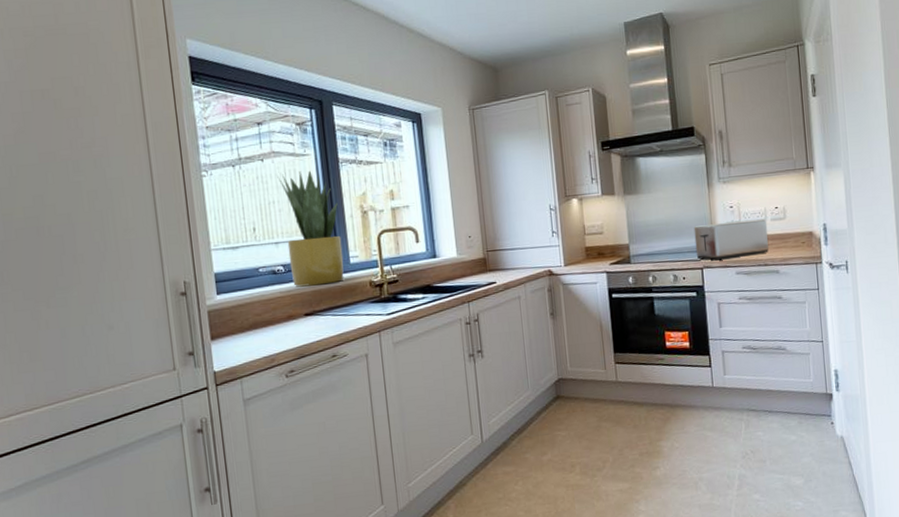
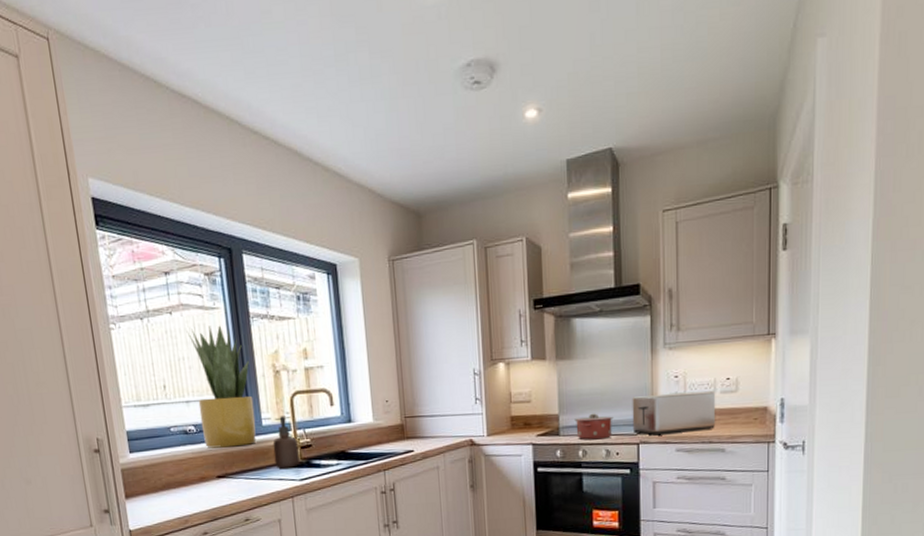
soap dispenser: none [360,253,386,305] -> present [273,416,300,469]
casserole: none [643,242,678,267] -> present [574,413,613,440]

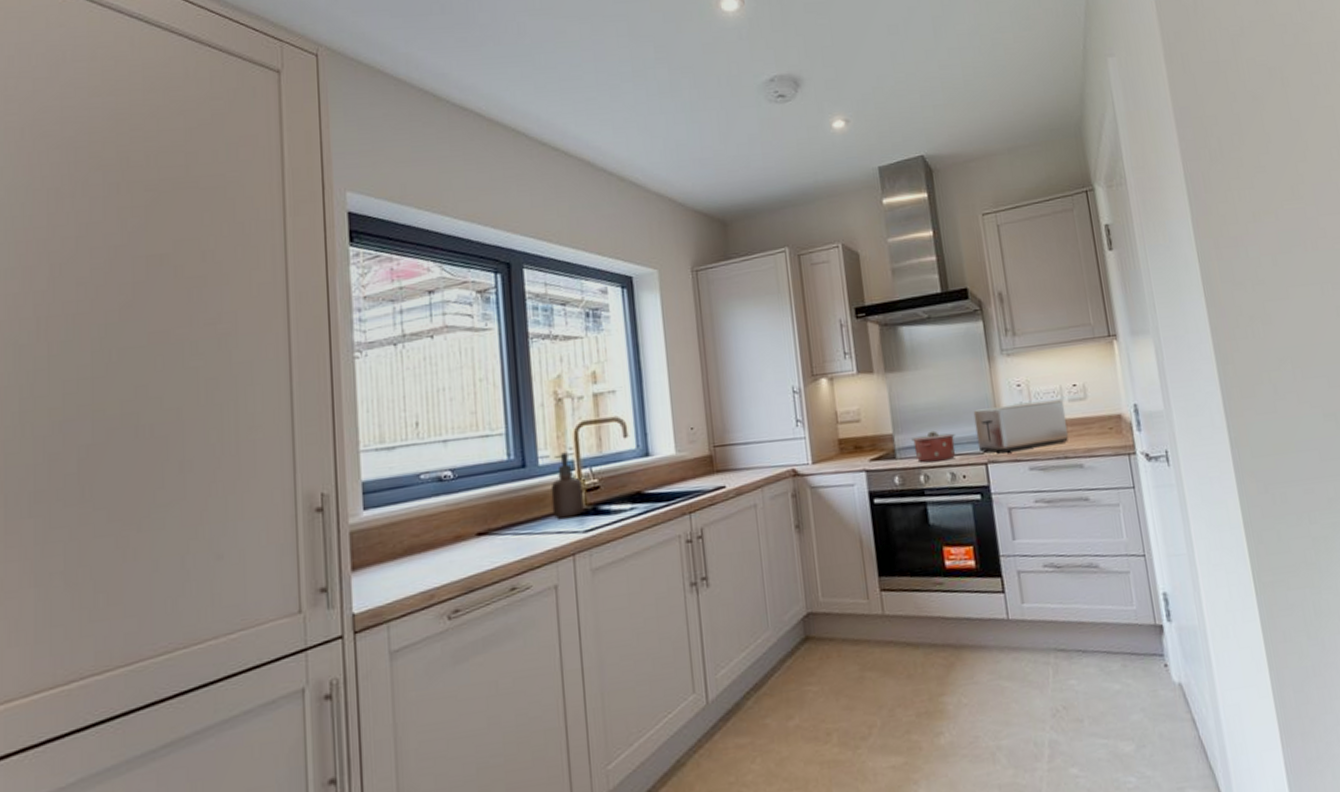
planter: present [186,325,257,448] -> none [450,348,530,498]

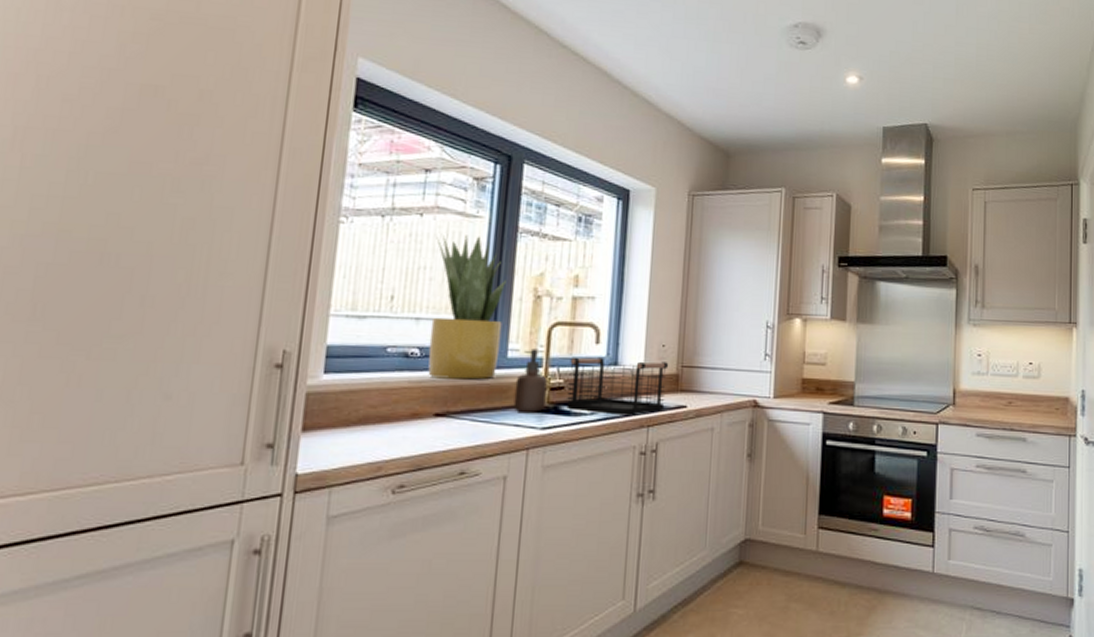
planter: none [450,348,530,498] -> present [428,235,506,380]
dish rack: none [601,444,703,508] -> present [566,357,669,415]
casserole: present [911,430,956,463] -> none [871,385,913,415]
toaster: present [973,400,1069,453] -> none [932,371,1019,417]

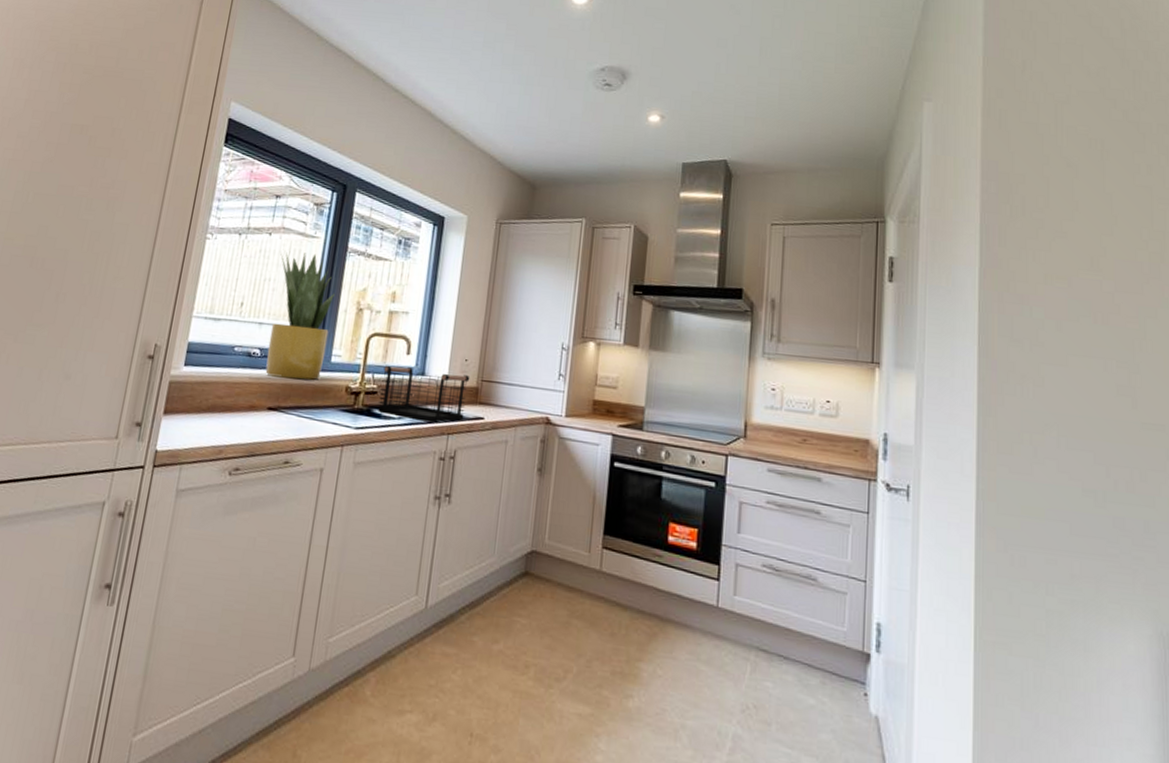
soap dispenser: present [513,348,547,414] -> none [333,355,363,414]

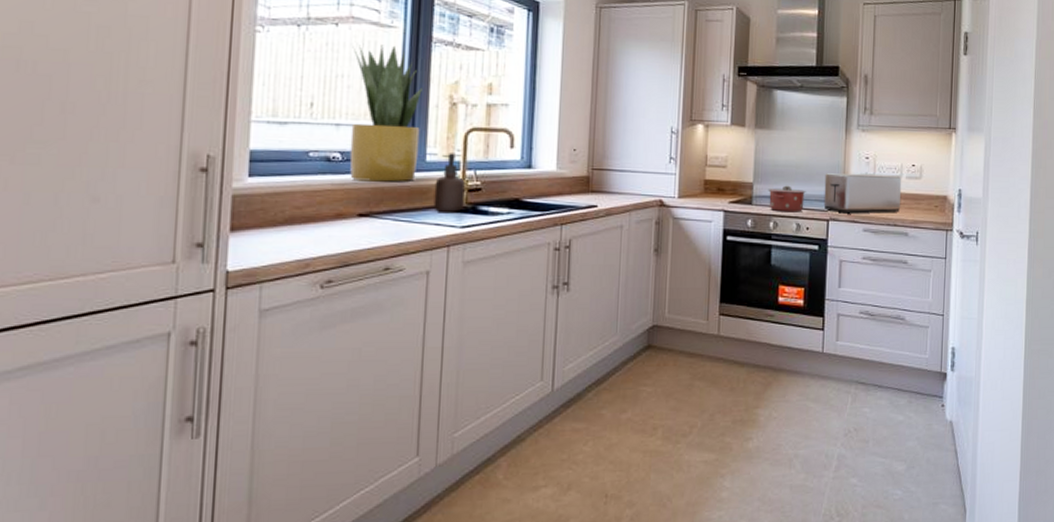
soap dispenser: none [333,355,363,414] -> present [433,153,465,214]
dish rack: present [378,365,470,423] -> none [484,160,580,214]
casserole: none [661,412,703,444] -> present [768,185,806,212]
toaster: none [722,403,815,454] -> present [823,173,902,214]

